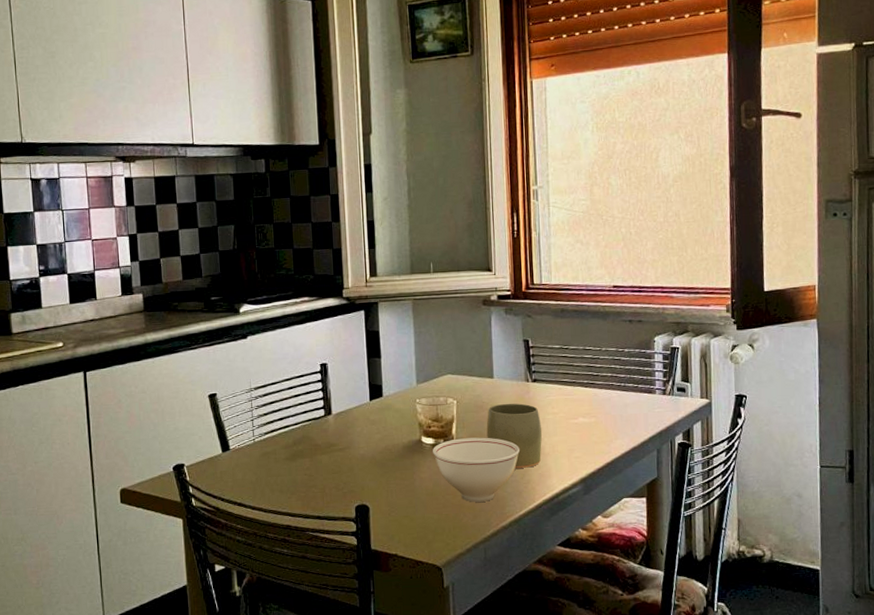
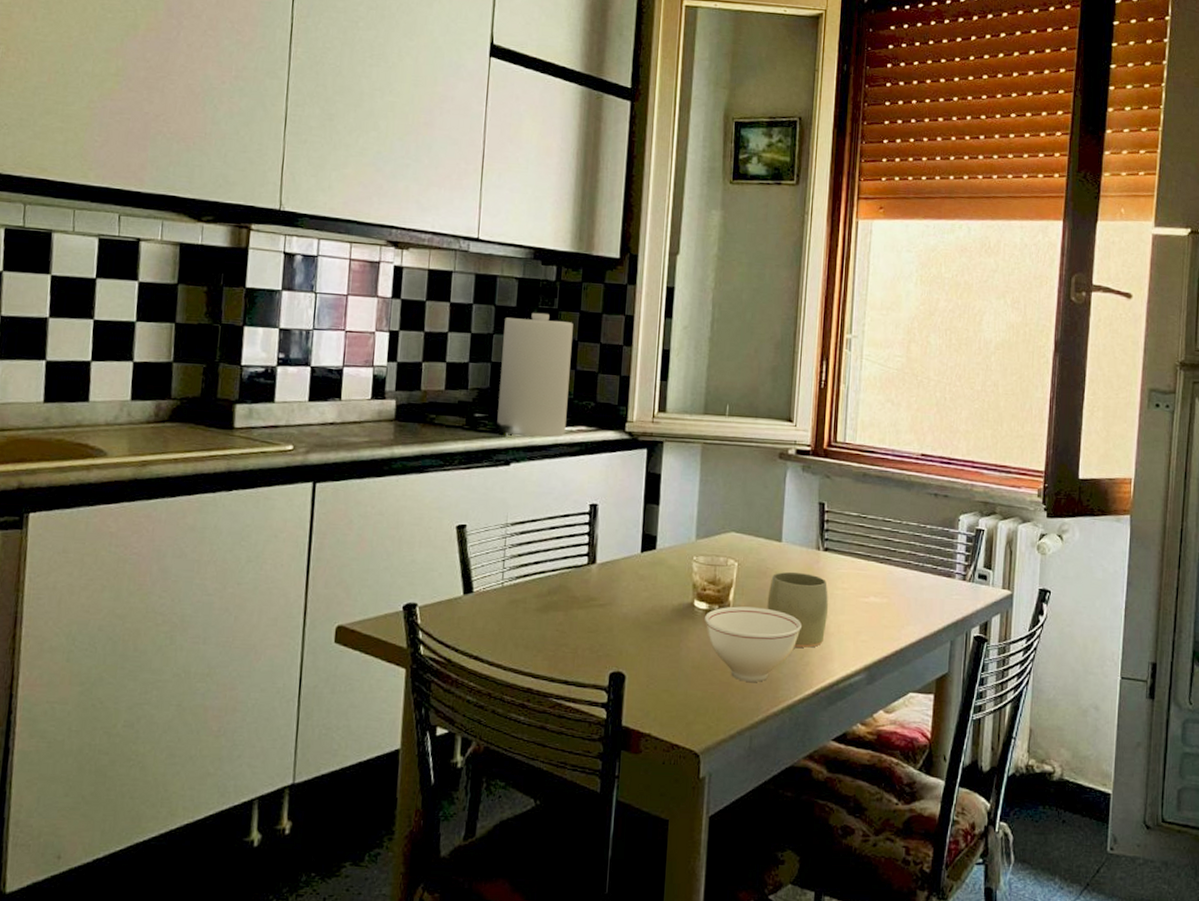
paper towel holder: none [226,203,291,312] -> present [497,313,573,438]

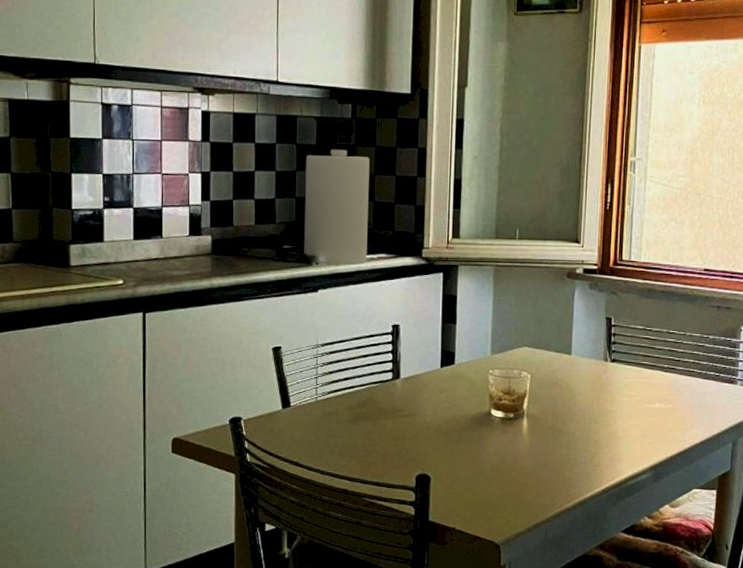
bowl: present [704,606,803,682] -> none [500,414,592,481]
mug: present [767,571,829,648] -> none [559,381,617,450]

